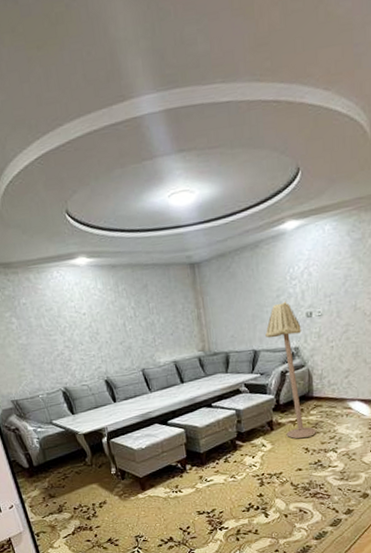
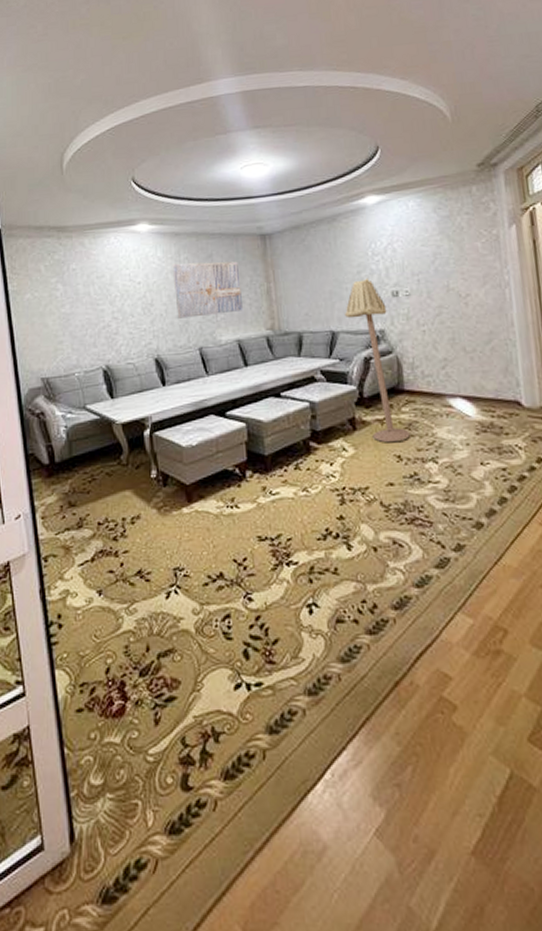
wall art: none [112,290,177,345] -> present [172,261,243,319]

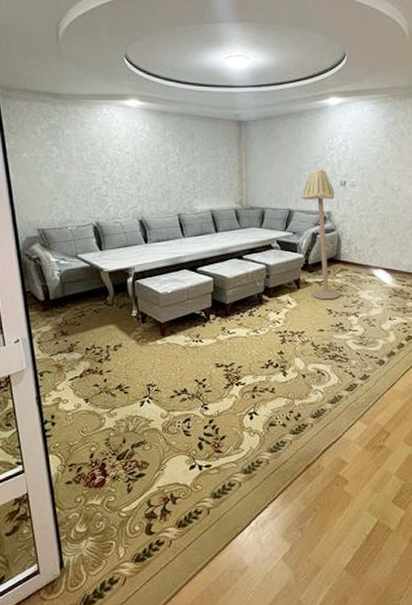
wall art: present [172,261,243,319] -> none [158,139,217,188]

